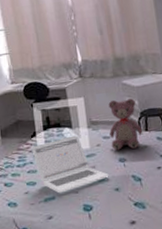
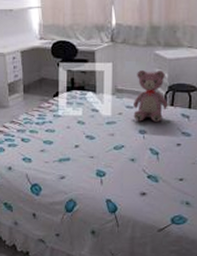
laptop: present [31,135,109,194] -> none [52,101,126,156]

